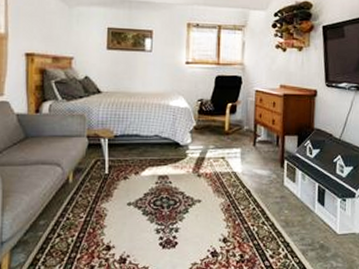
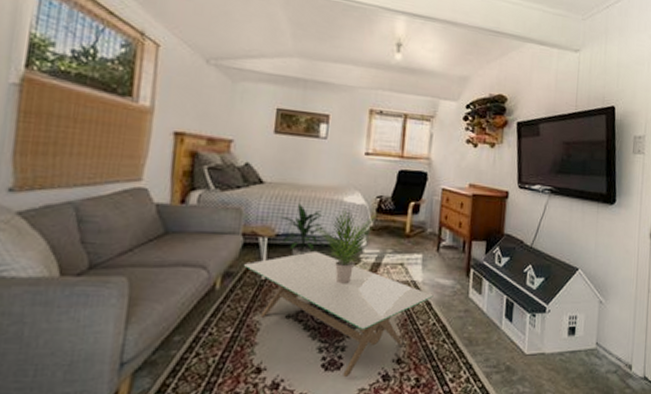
coffee table: none [91,148,252,254] -> present [244,250,434,378]
indoor plant: none [116,108,156,154] -> present [279,203,325,257]
potted plant: none [146,112,199,176] -> present [314,209,377,284]

